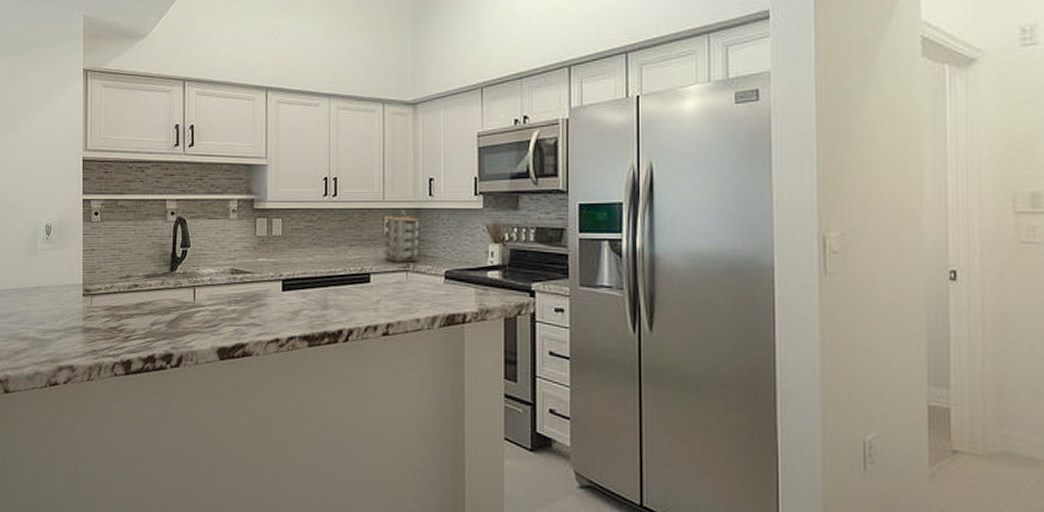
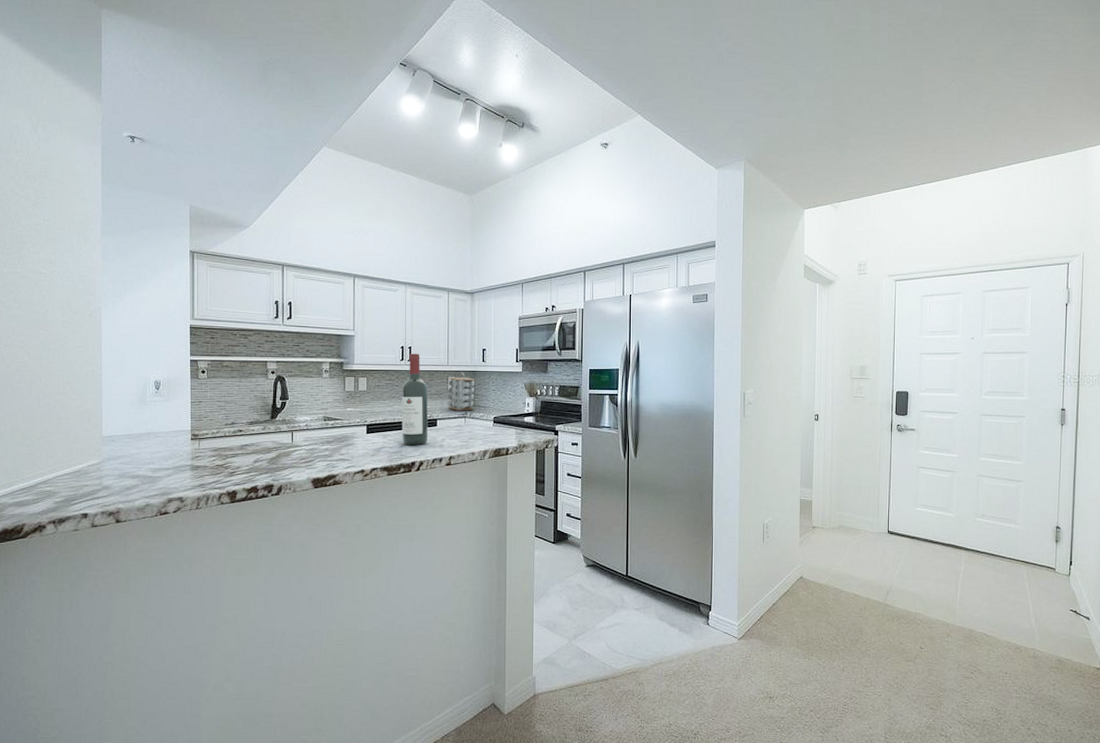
wine bottle: none [326,186,360,308] -> present [402,353,429,446]

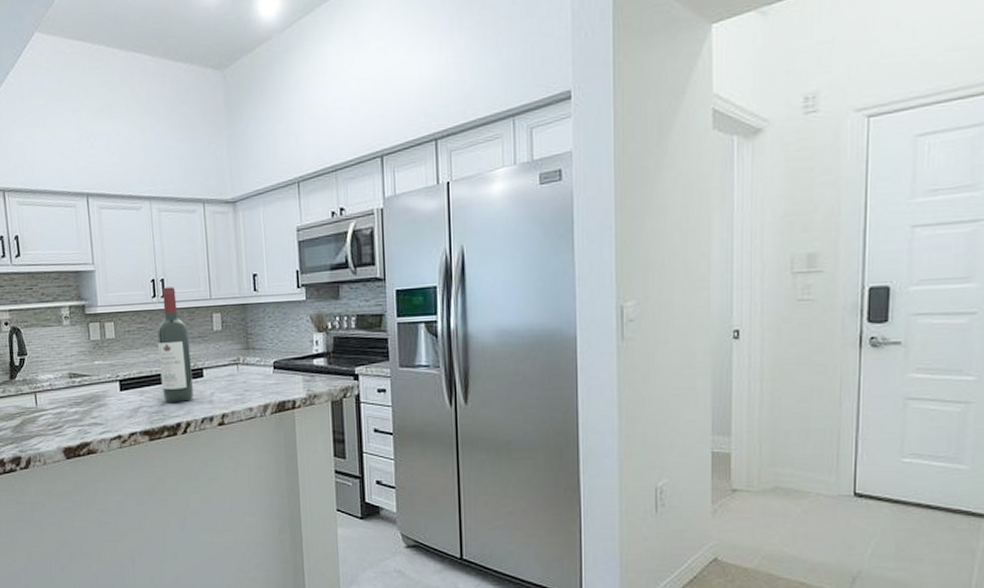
spice rack: present [448,373,475,411] -> none [213,307,248,356]

